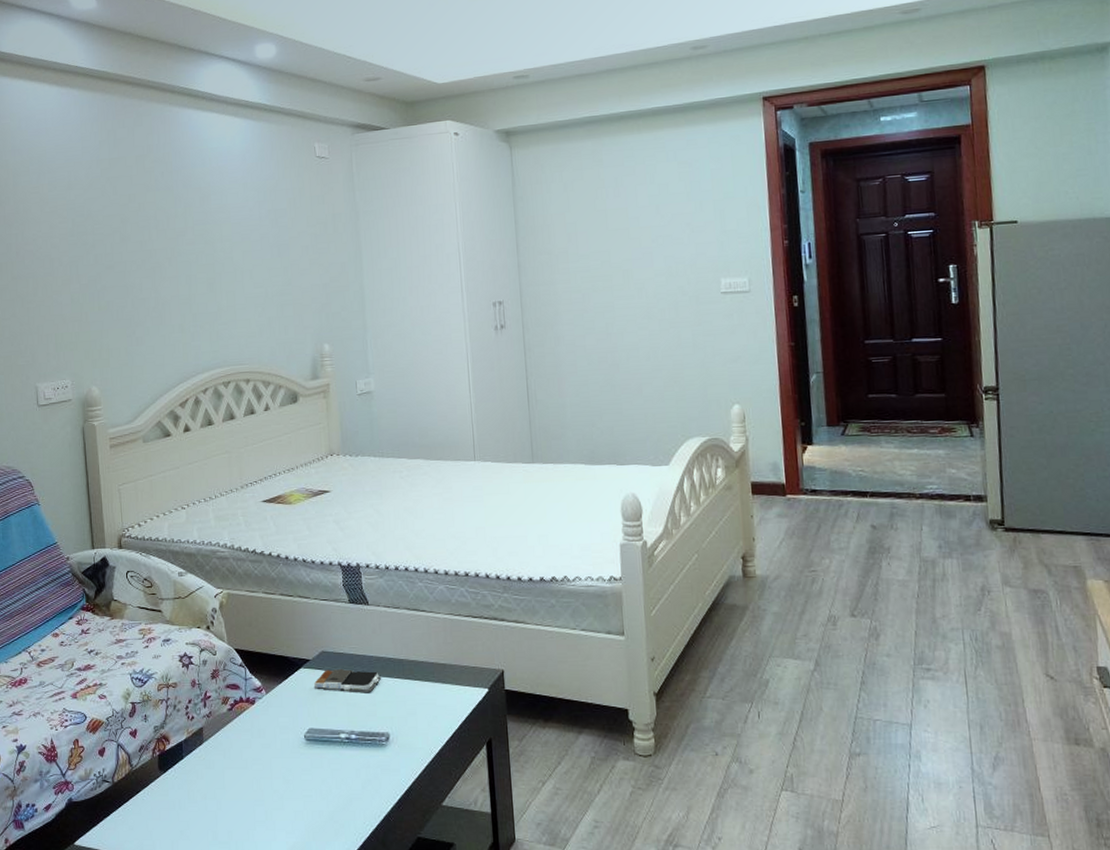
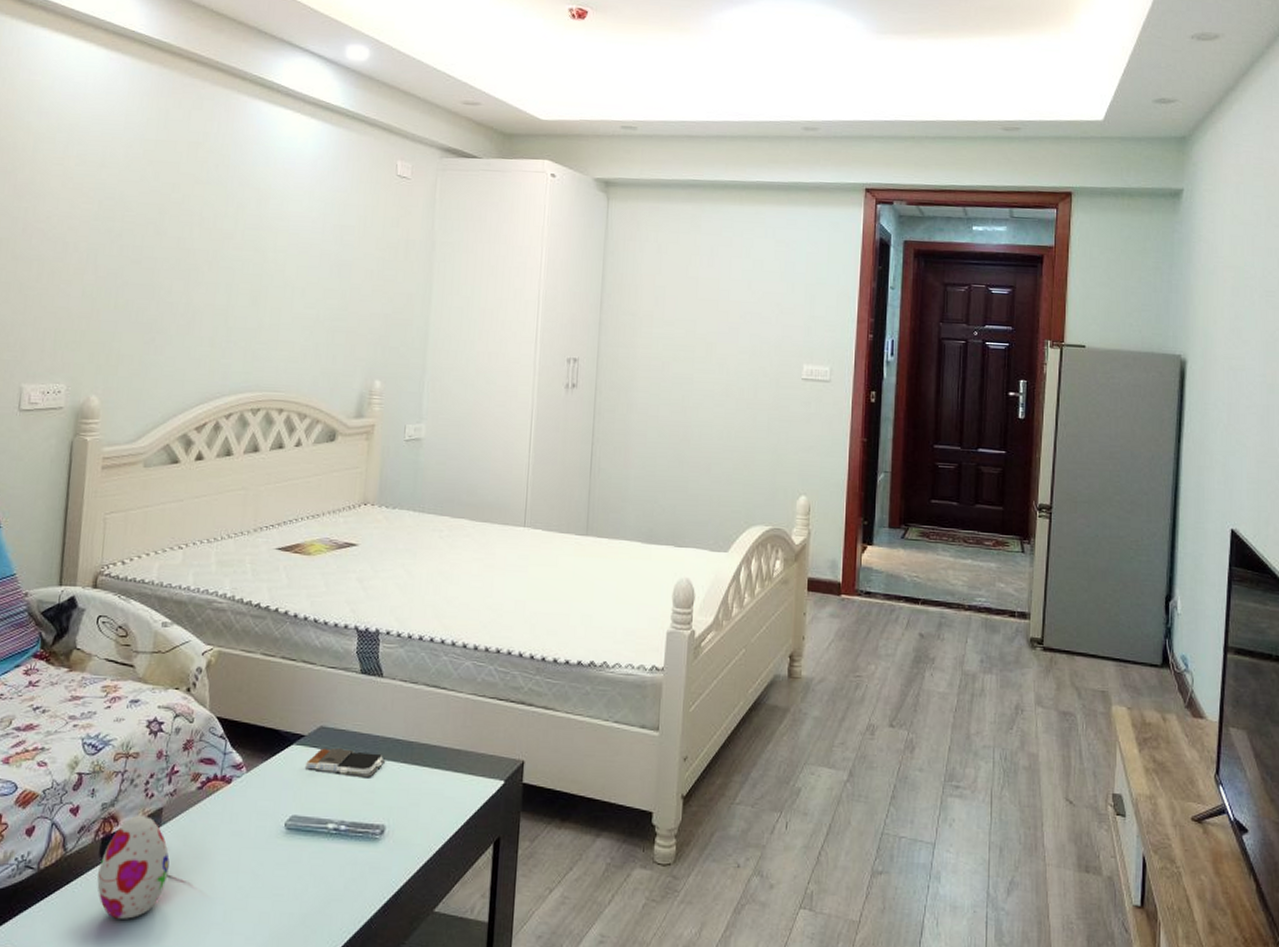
decorative egg: none [160,734,216,820] -> present [97,815,170,919]

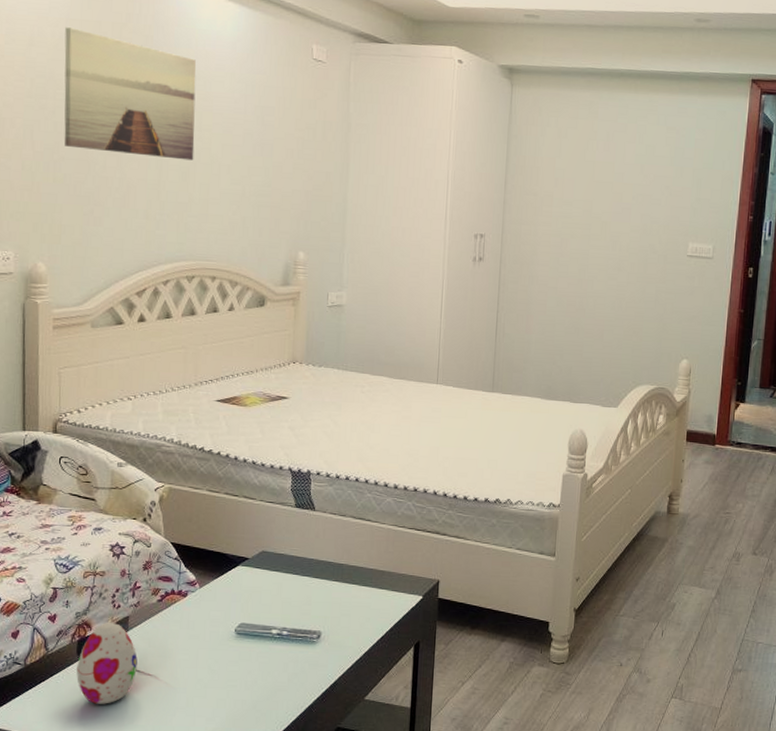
wall art: none [129,148,274,284] -> present [64,27,196,161]
architectural model: present [306,747,386,778] -> none [251,568,320,593]

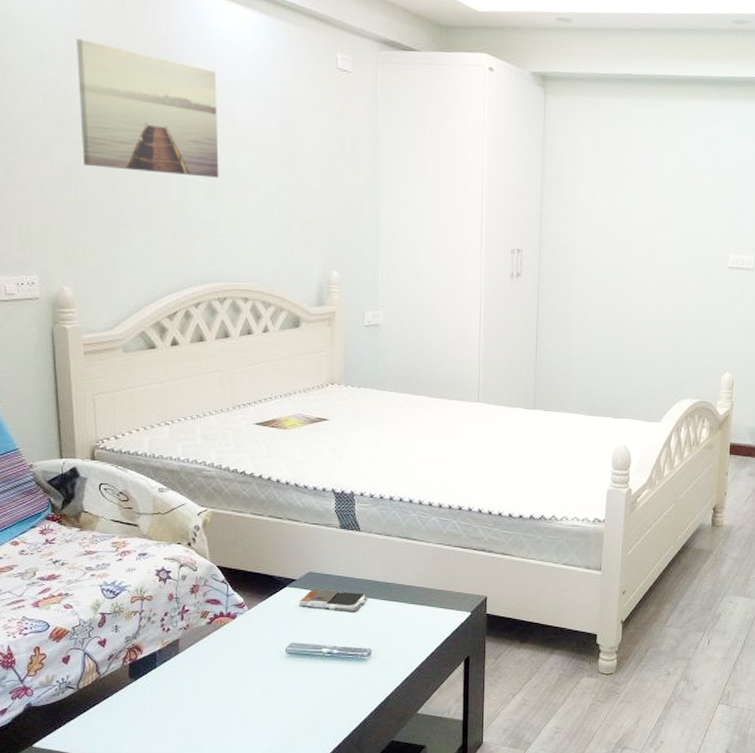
decorative egg: present [77,622,137,704] -> none [130,645,190,725]
architectural model: none [251,568,320,593] -> present [299,588,368,613]

